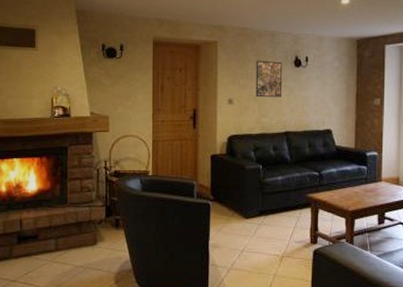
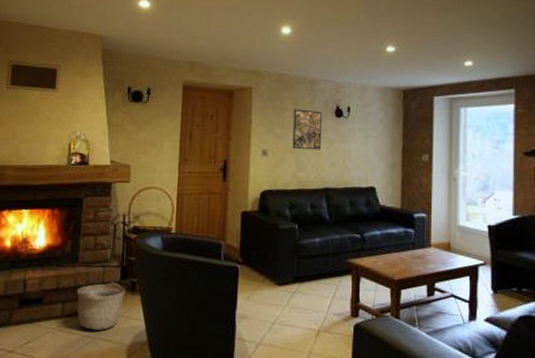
basket: none [67,220,111,261] -> present [76,282,126,330]

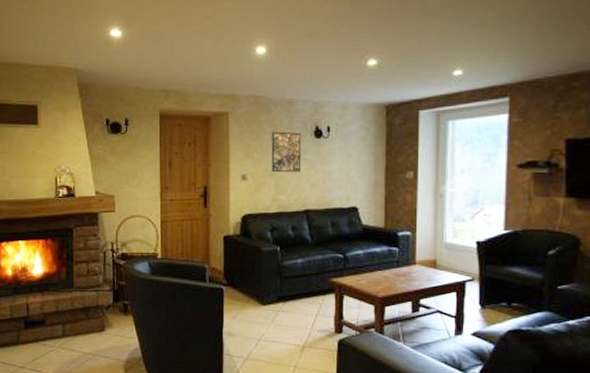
basket: present [76,282,126,330] -> none [74,305,119,348]

